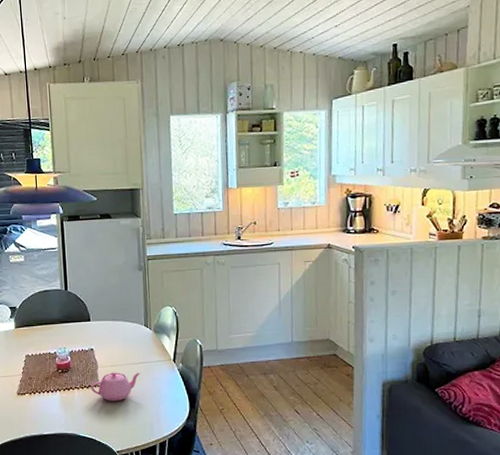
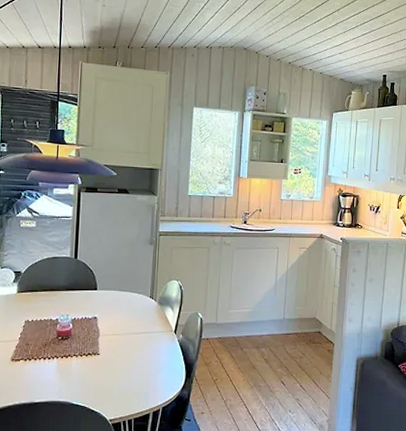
teapot: present [90,371,141,402] -> none [89,340,142,370]

